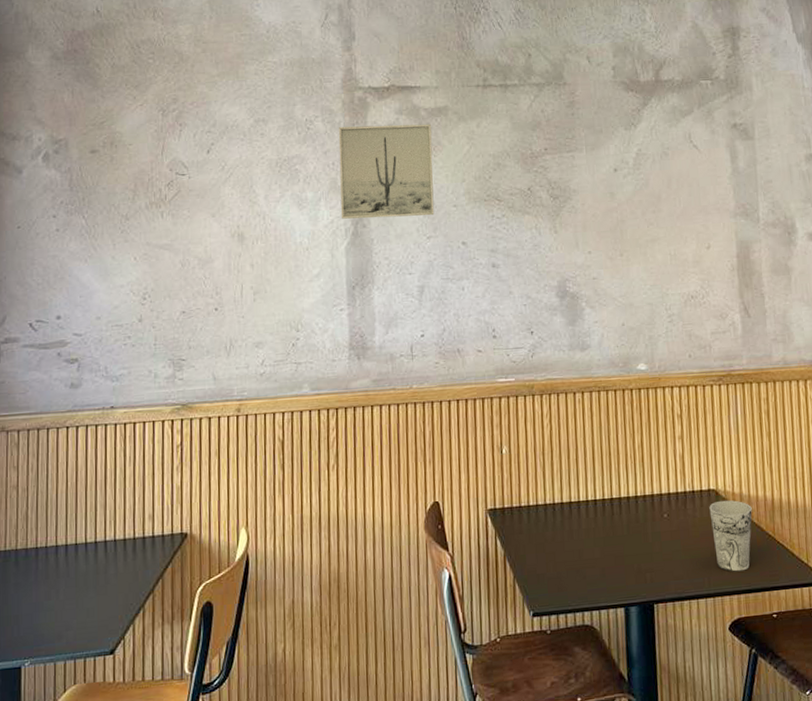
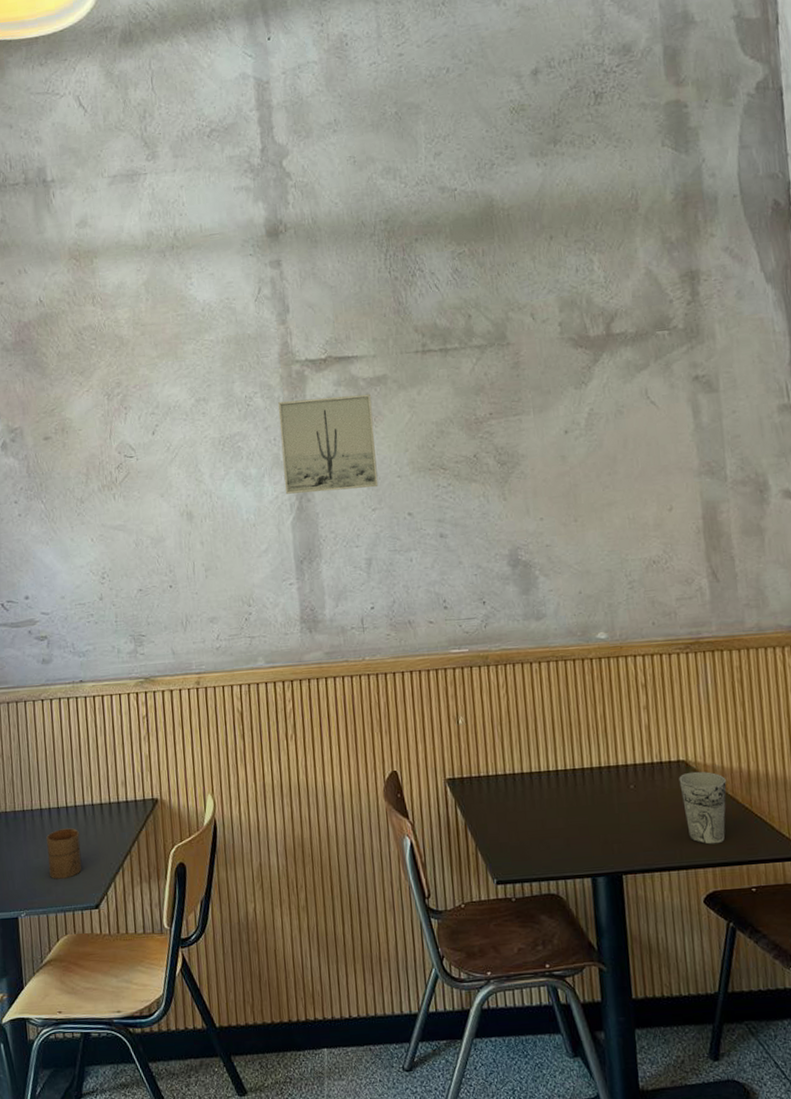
cup: none [60,566,98,623] -> present [46,828,82,879]

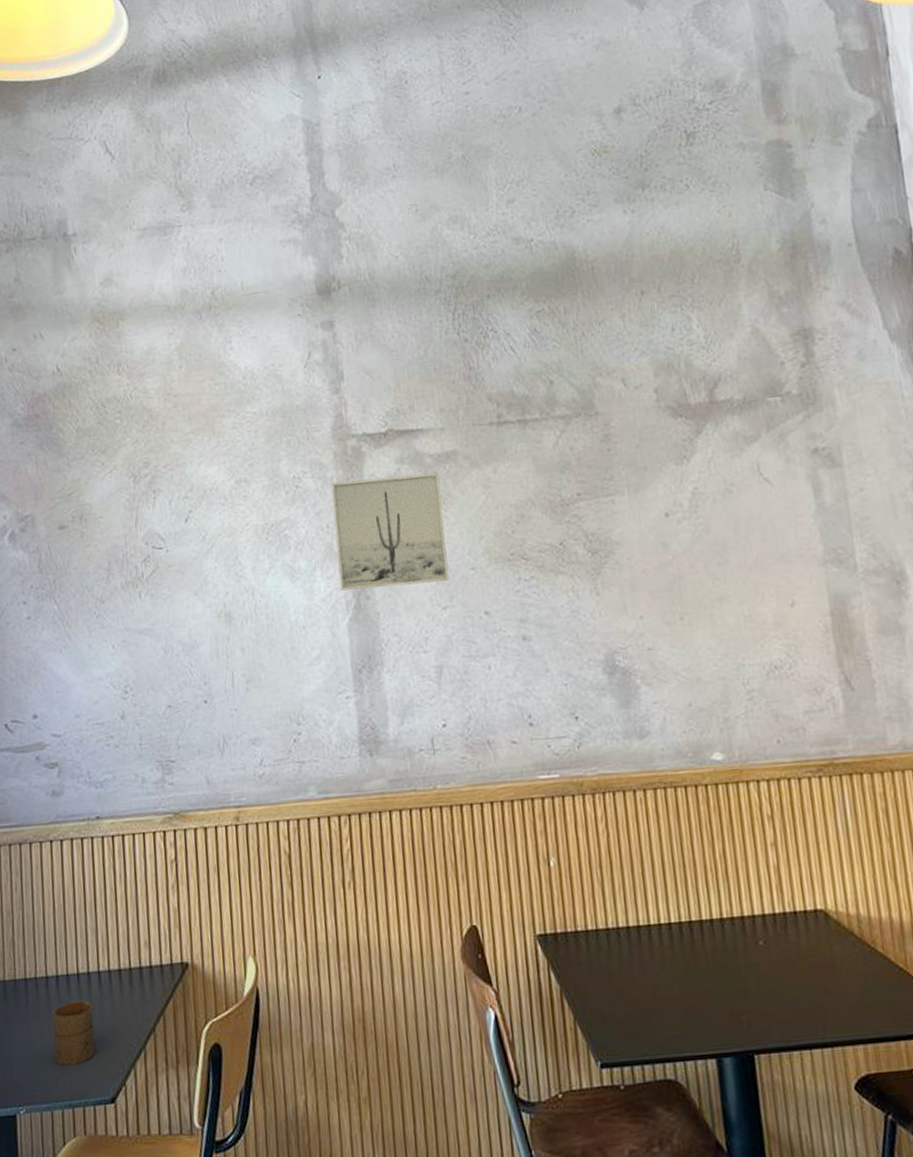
cup: present [679,771,727,845] -> none [817,923,877,1016]

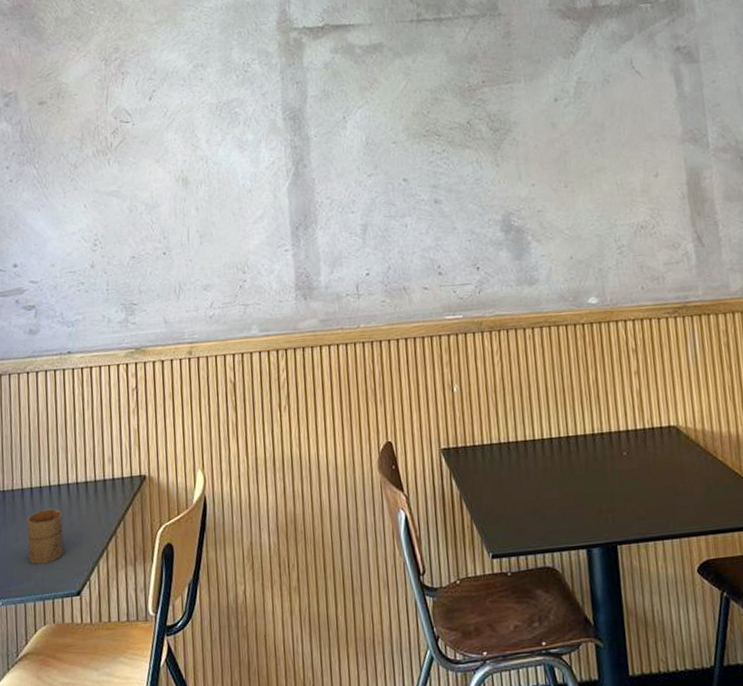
wall art: present [332,472,450,591] -> none [276,61,374,160]

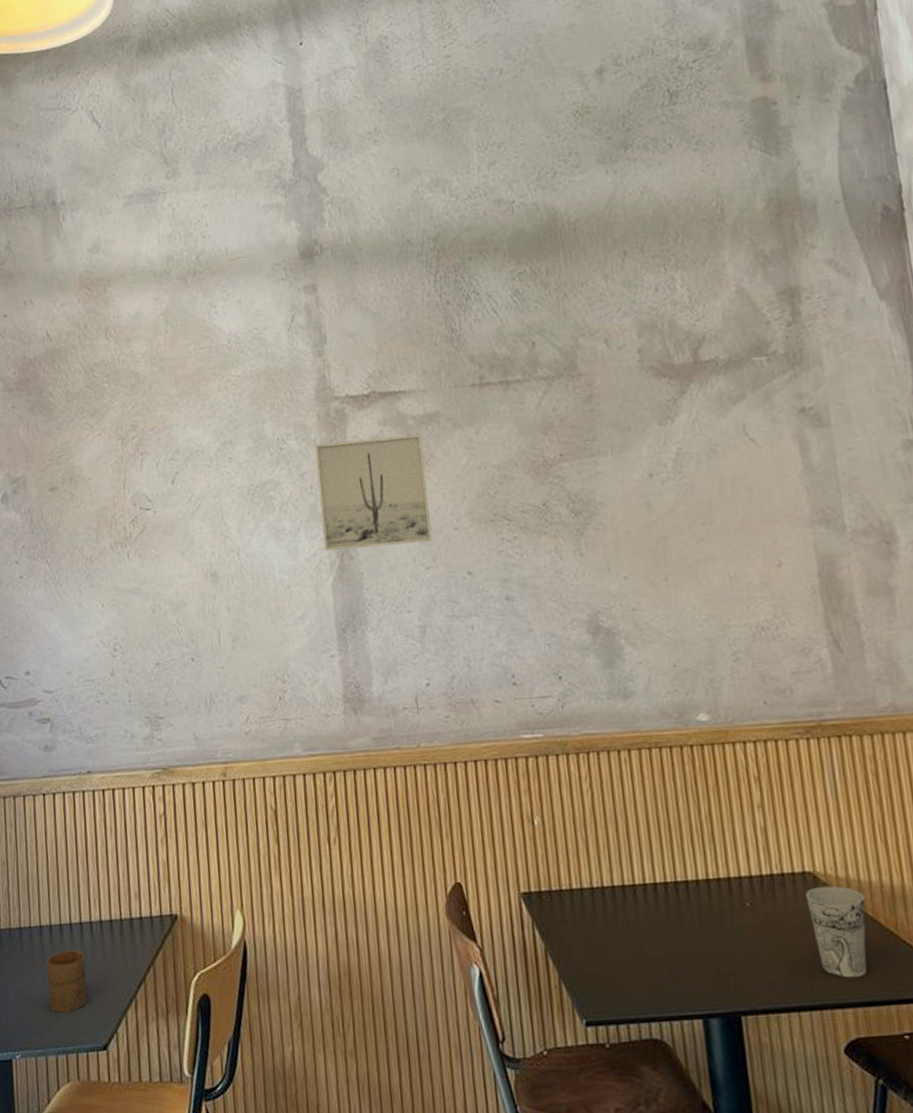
wall art: none [276,61,374,160] -> present [315,433,433,551]
cup: none [670,437,717,512] -> present [805,885,867,979]

